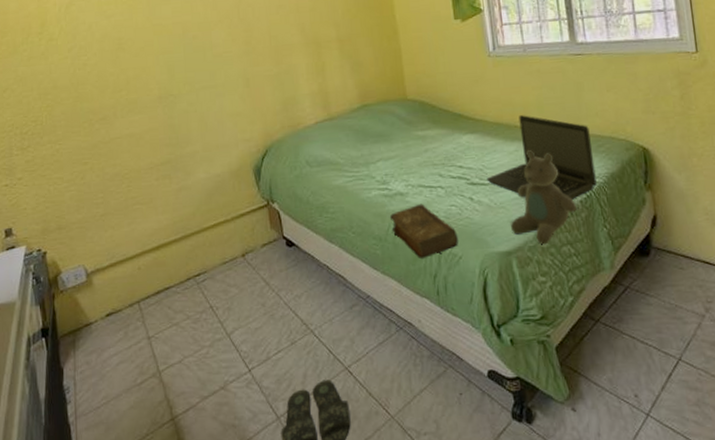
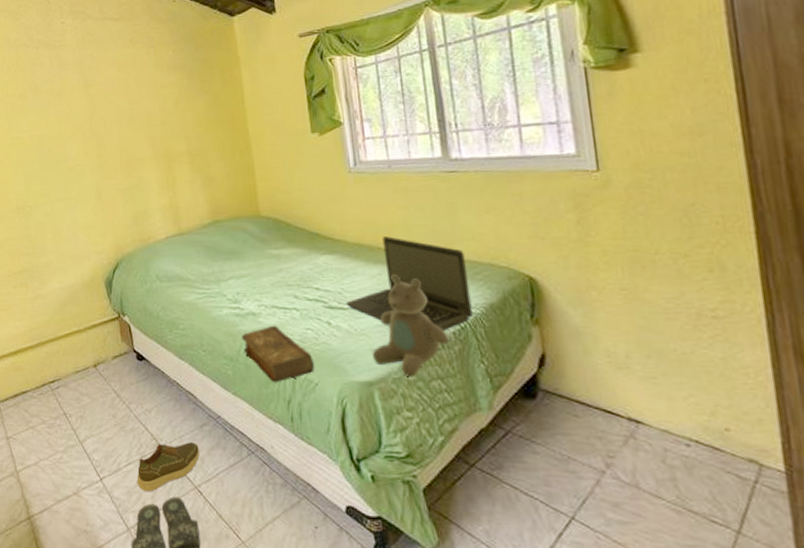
shoe: none [286,324,350,378] -> present [137,442,200,492]

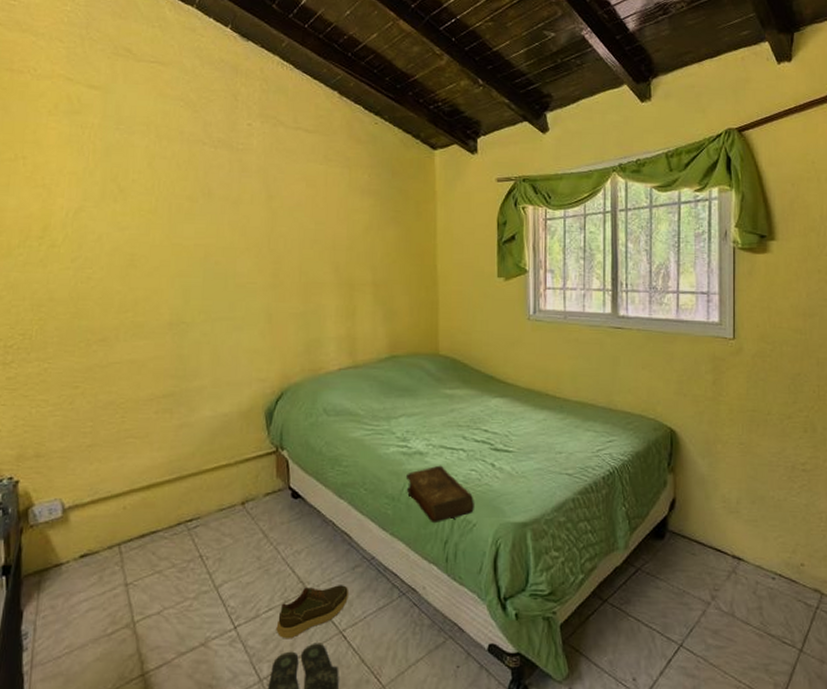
laptop: present [346,236,473,331] -> none [511,384,621,475]
stuffed animal: present [373,273,449,378] -> none [530,419,598,519]

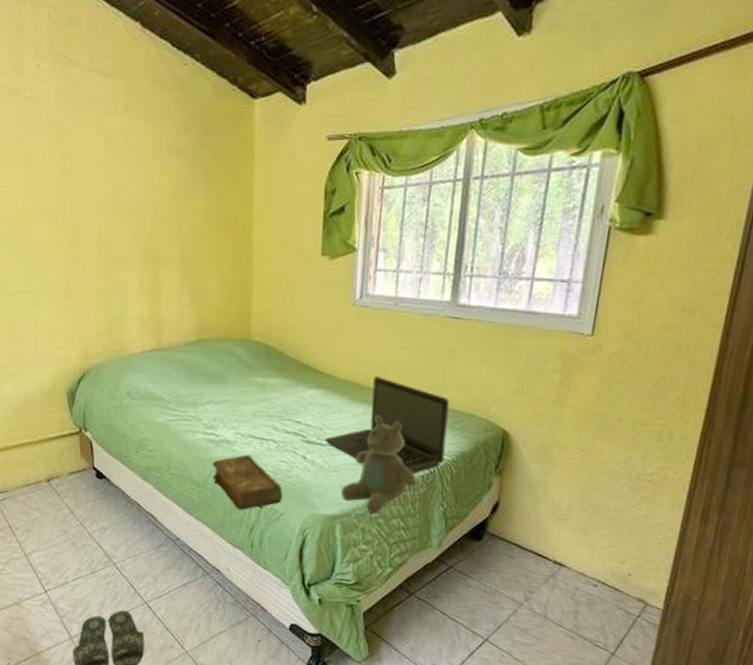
shoe: present [276,585,350,639] -> none [84,561,154,605]
laptop: none [511,384,621,475] -> present [325,376,450,474]
stuffed animal: none [530,419,598,519] -> present [341,414,416,515]

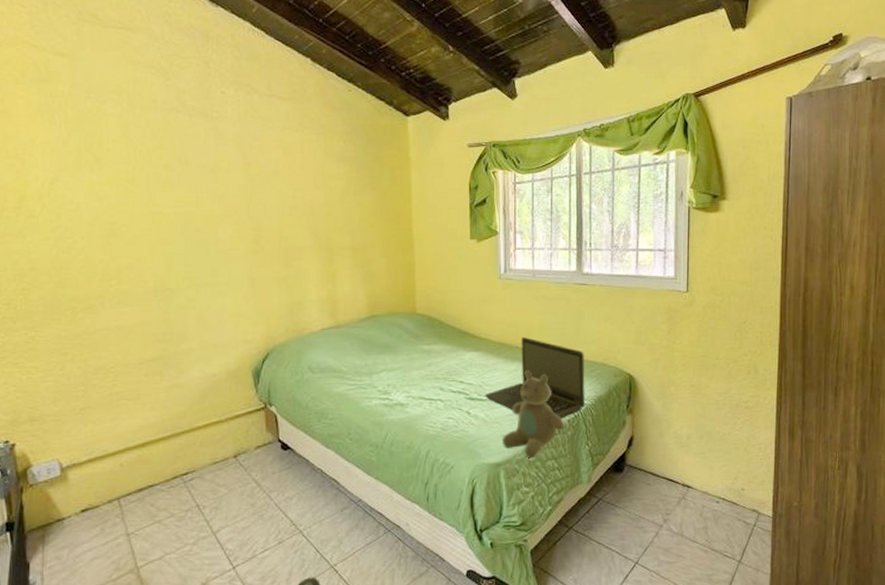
book: present [211,454,283,511] -> none [387,415,452,468]

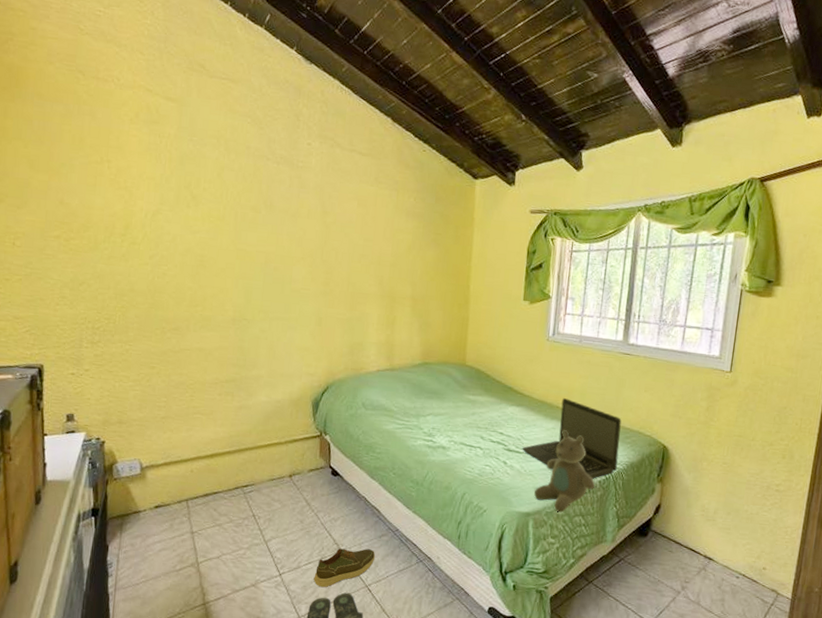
shoe: none [272,525,339,576] -> present [313,548,376,588]

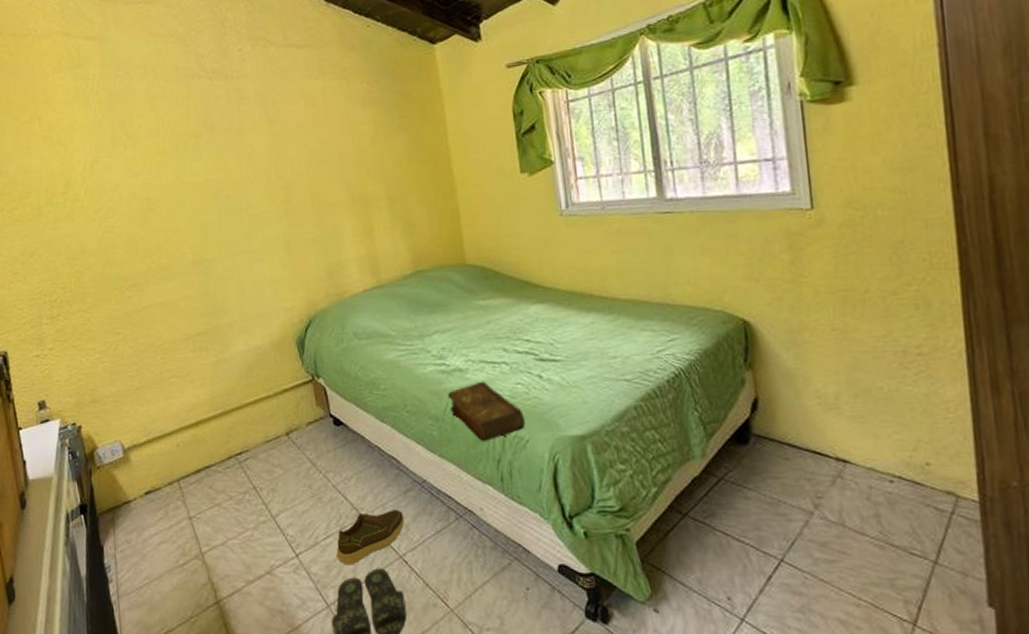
book: none [429,459,487,507] -> present [447,381,525,443]
laptop: present [522,398,622,479] -> none [557,282,687,379]
stuffed animal: present [534,429,595,513] -> none [585,321,663,429]

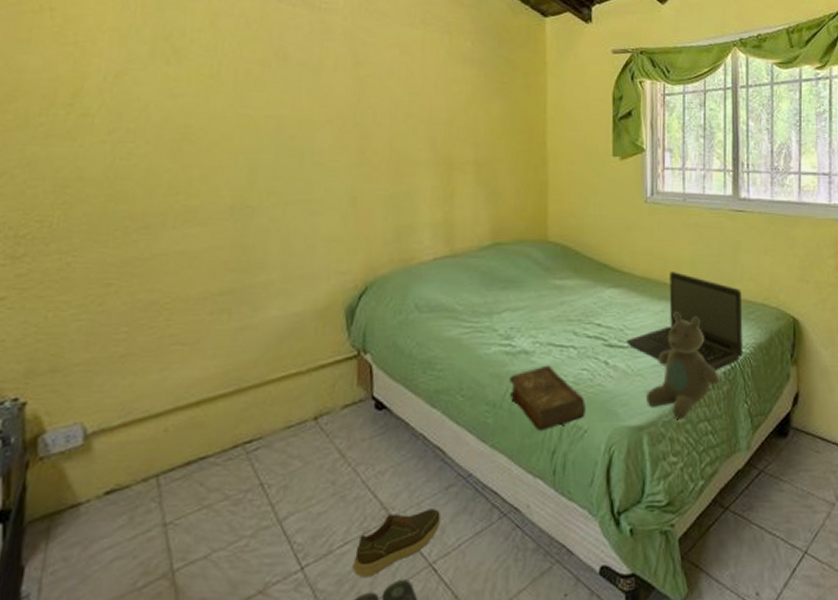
laptop: none [557,282,687,379] -> present [626,272,743,370]
stuffed animal: none [585,321,663,429] -> present [647,310,719,420]

